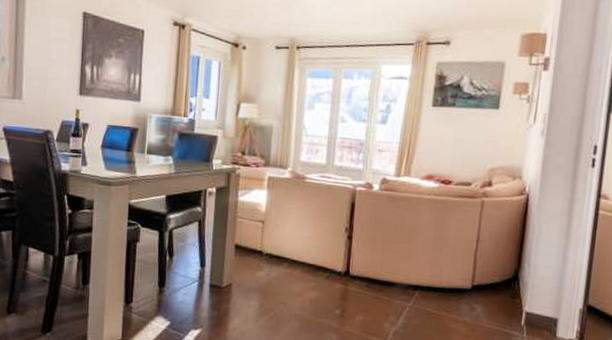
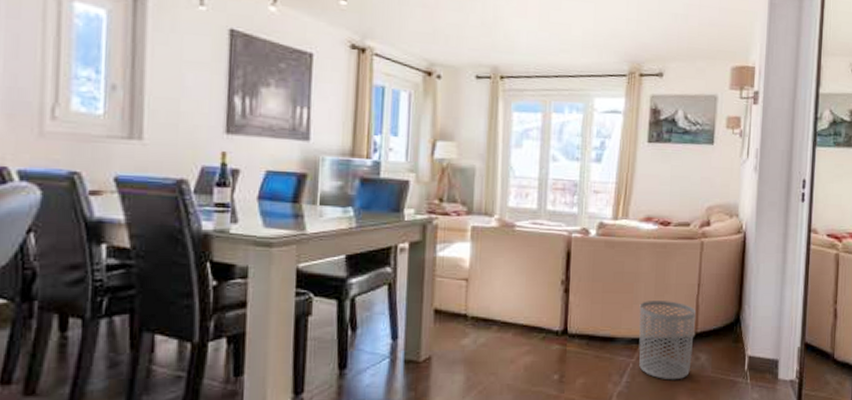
waste bin: none [415,252,473,327] -> present [639,301,695,380]

